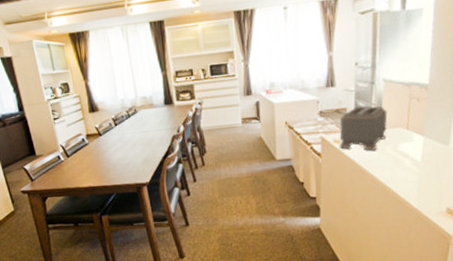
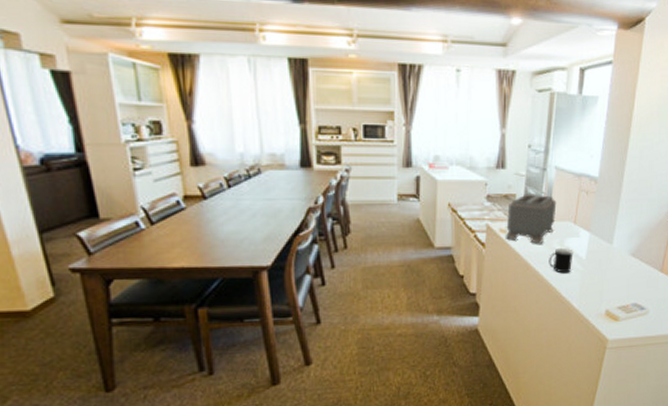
cup: none [383,152,408,176] -> present [549,247,573,274]

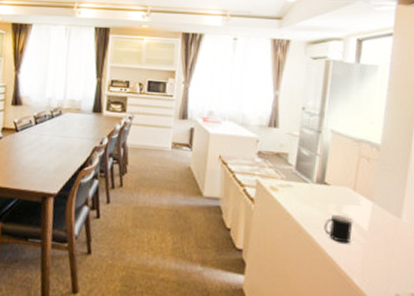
toaster: present [505,194,557,244] -> none [275,154,333,207]

